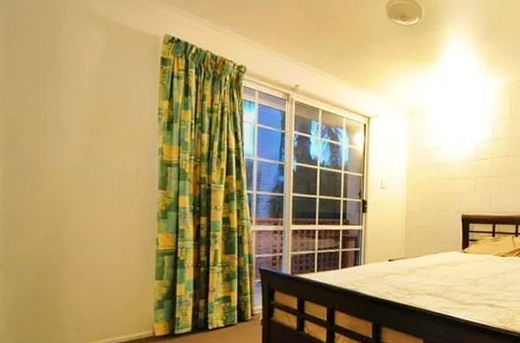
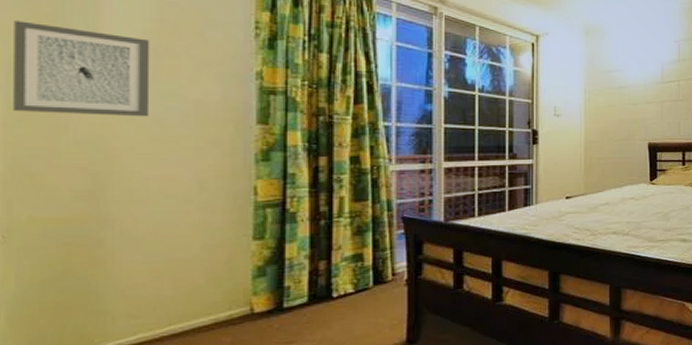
wall art: none [10,110,91,183] -> present [13,20,150,117]

